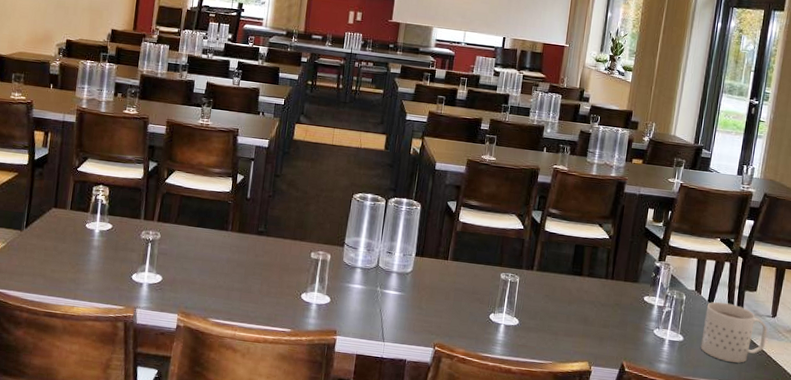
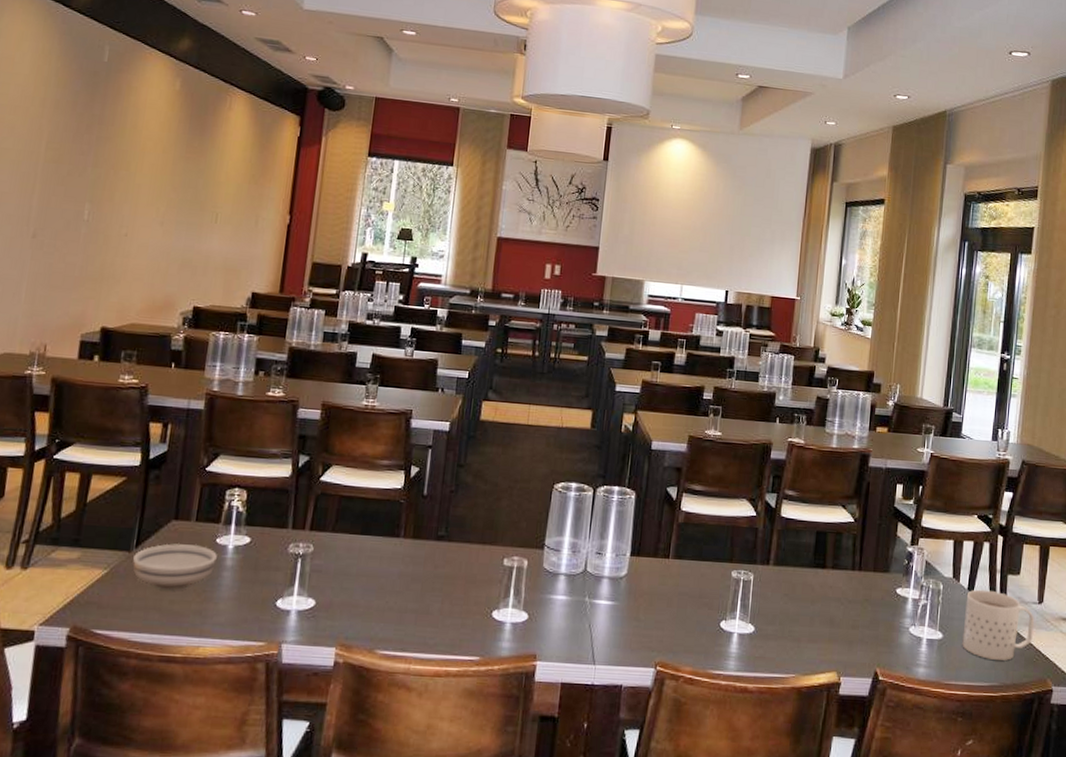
bowl: none [23,226,87,262] -> present [132,543,217,590]

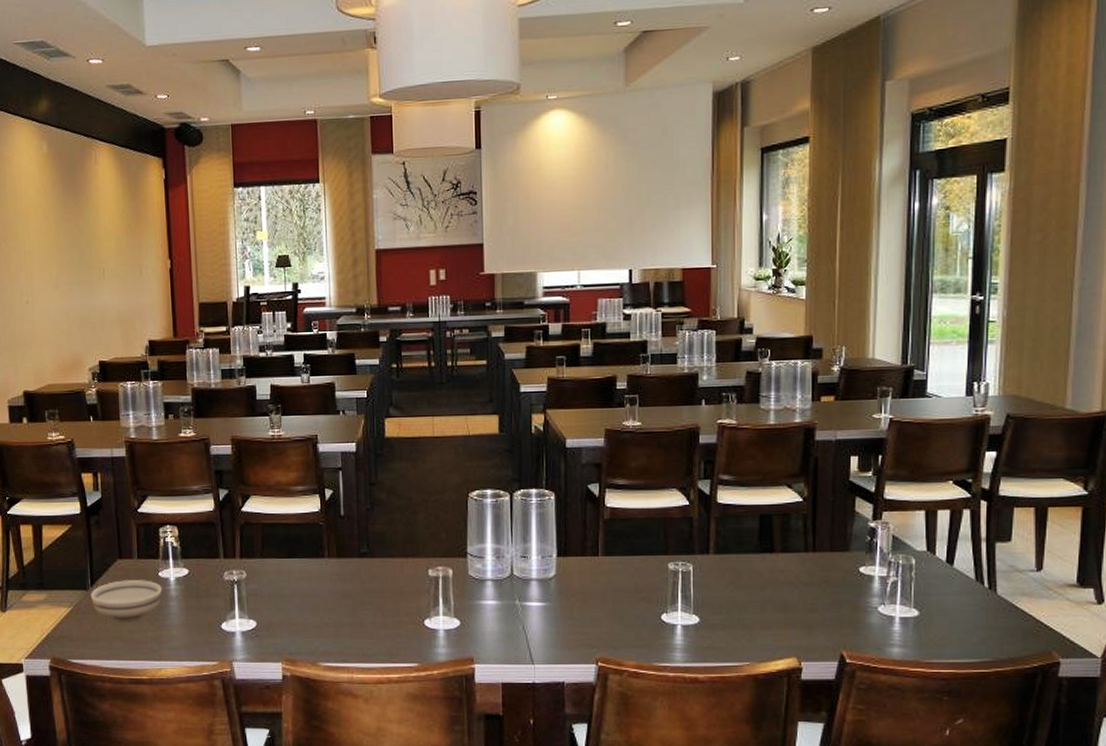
mug: present [962,589,1034,661] -> none [943,561,1032,634]

